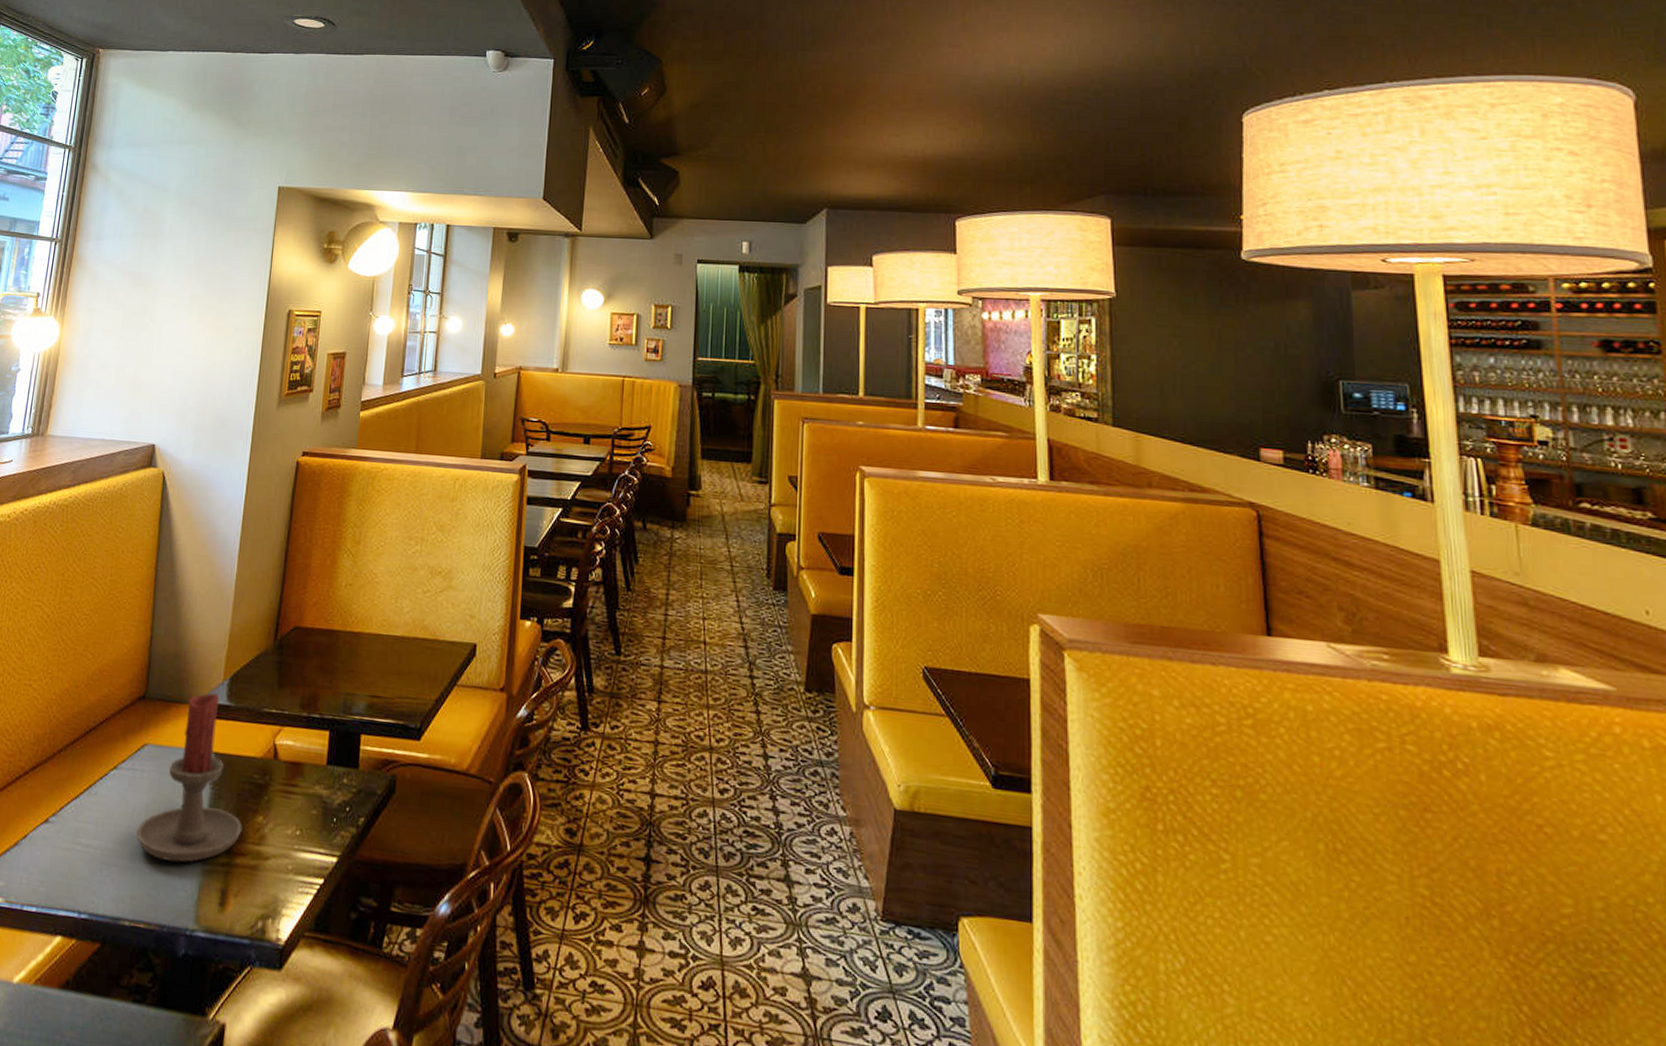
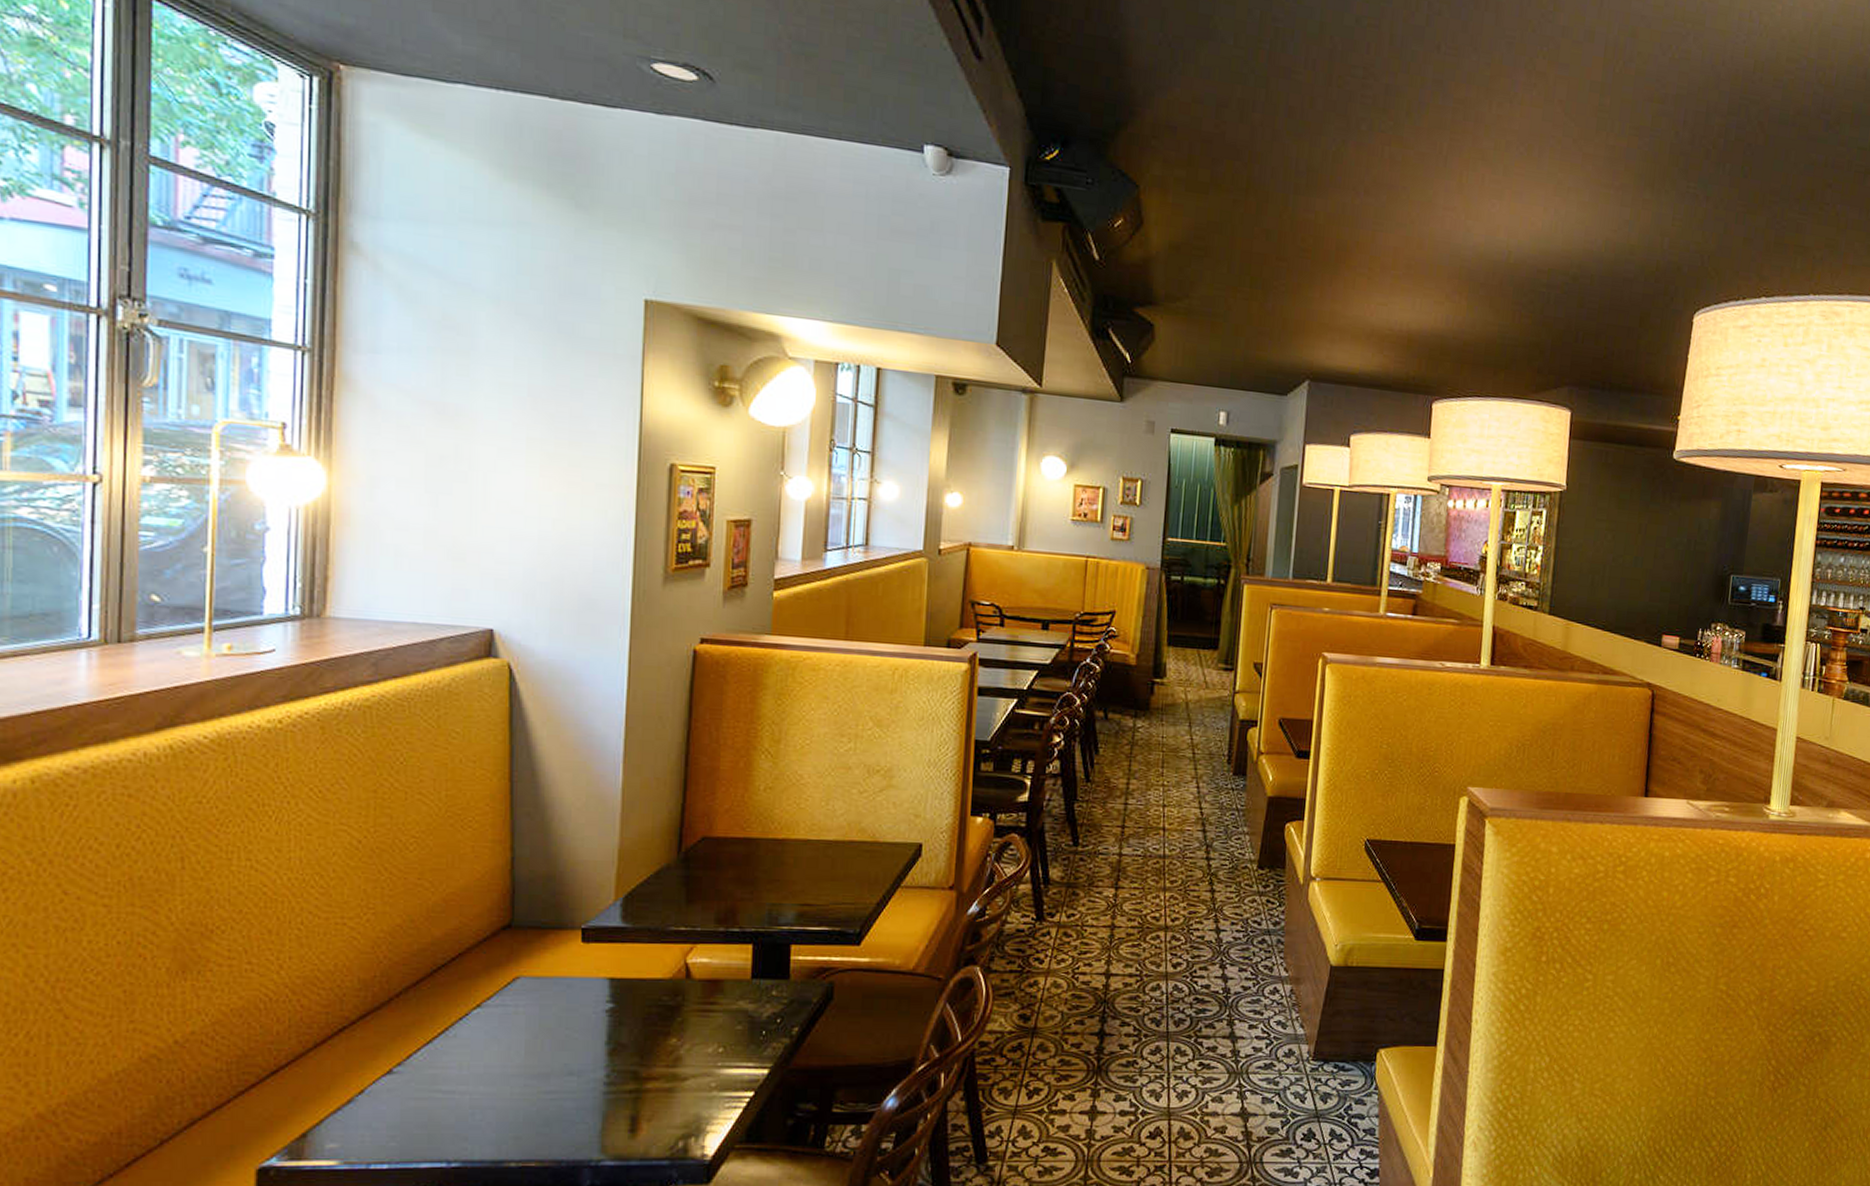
candle holder: present [136,692,242,863] -> none [515,915,652,1096]

